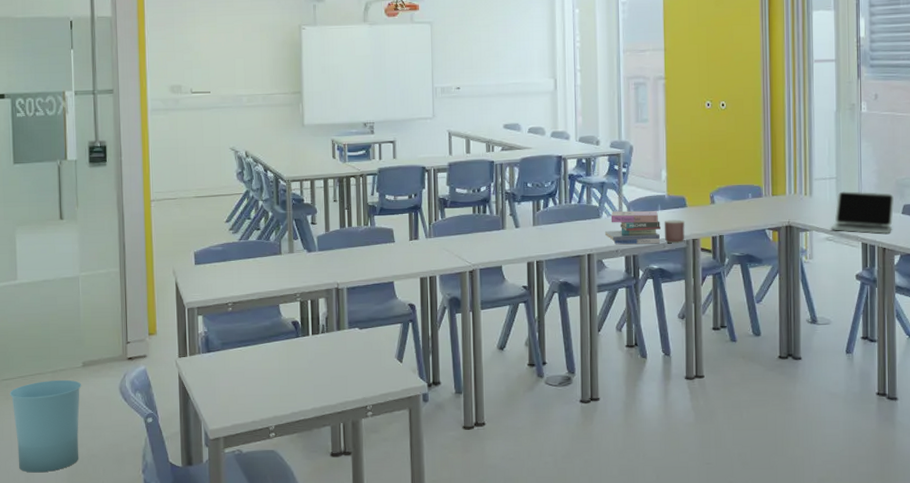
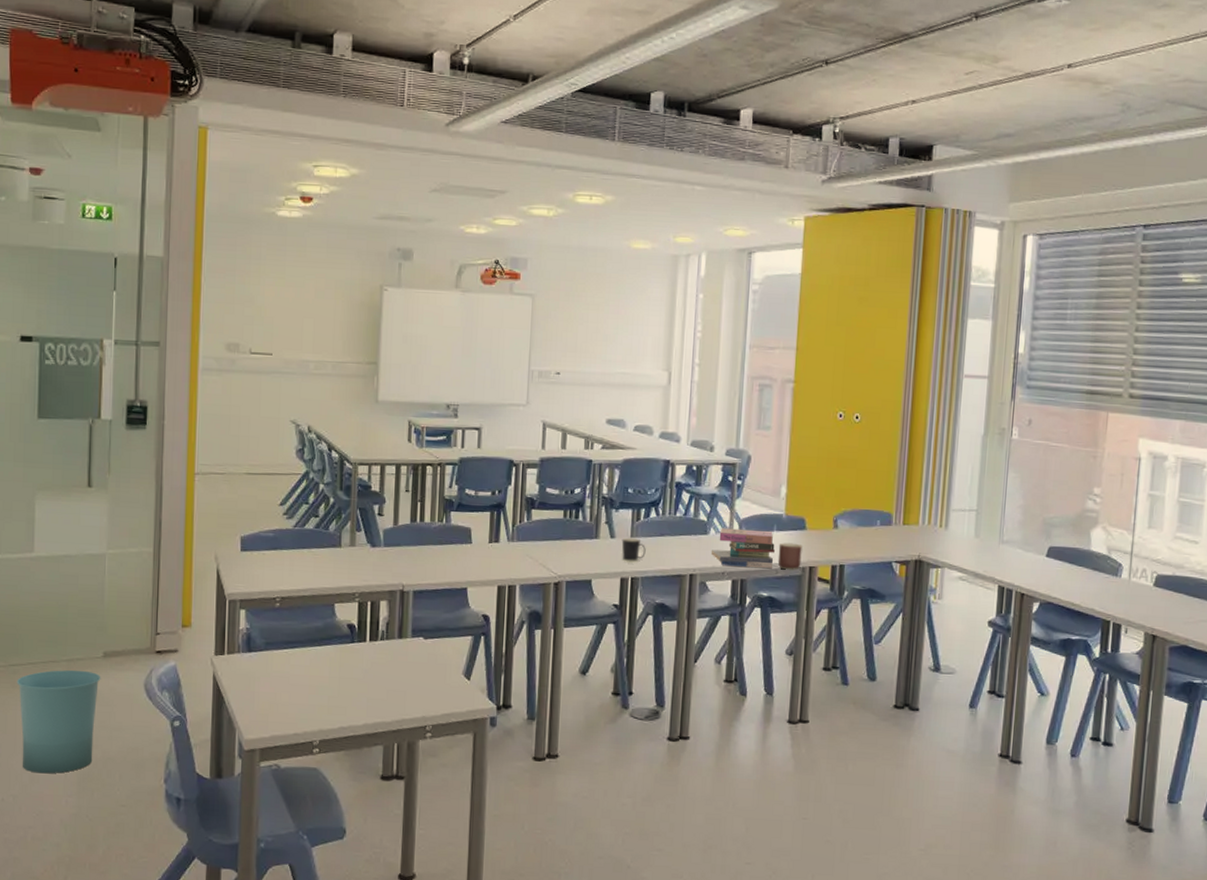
mug: none [525,226,547,248] -> present [621,537,646,563]
laptop: present [831,191,894,234] -> none [966,526,1039,578]

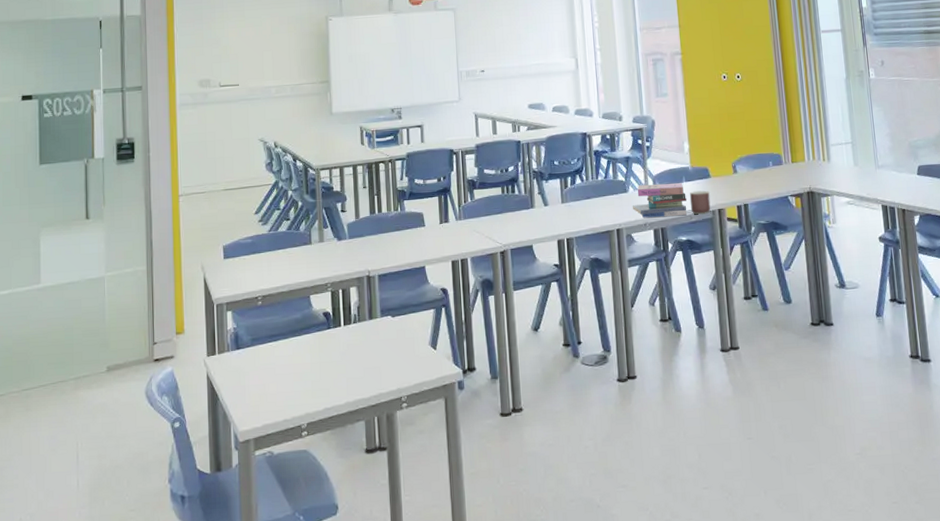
waste bin: present [16,670,101,774] -> none [29,386,106,489]
mug: present [621,537,646,563] -> none [554,203,576,226]

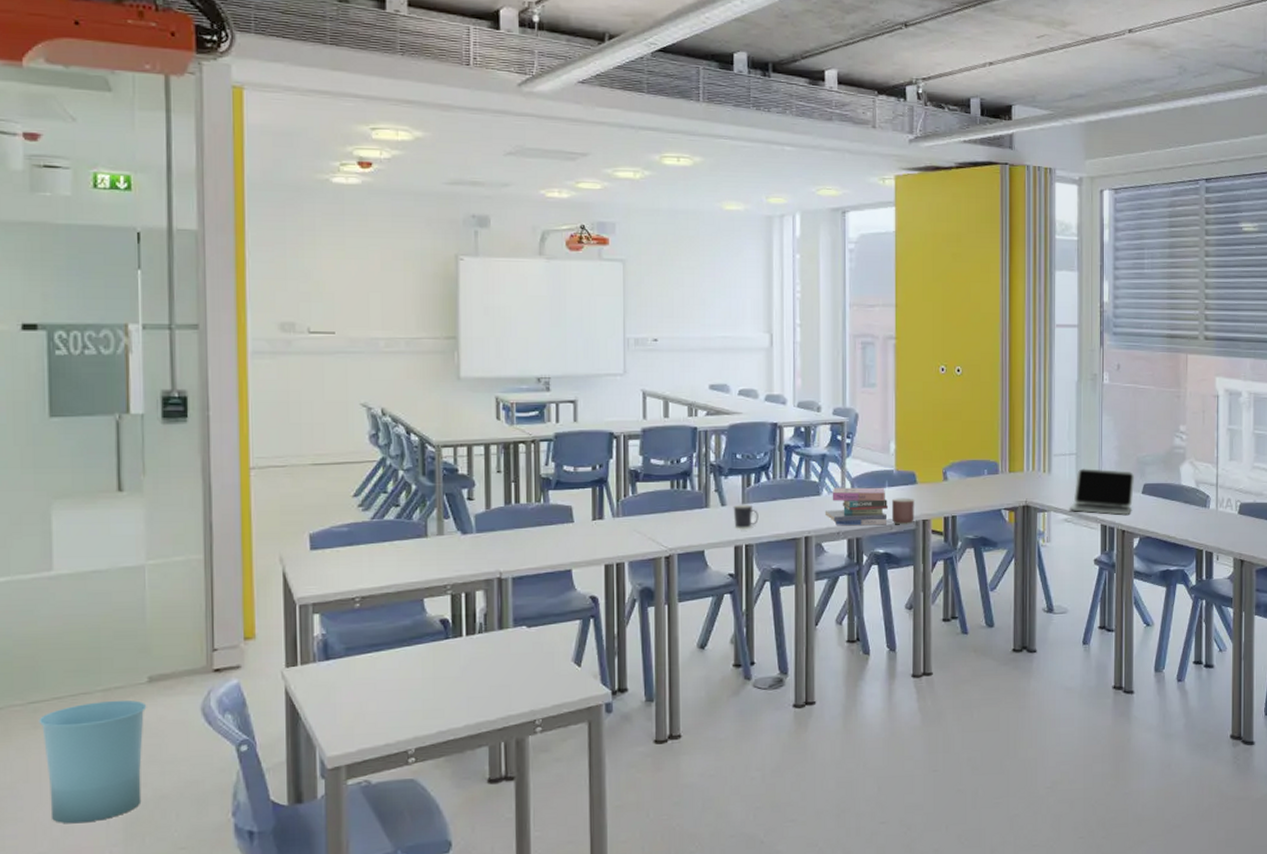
waste bin: none [29,386,106,489] -> present [38,700,147,824]
mug: none [554,203,576,226] -> present [733,504,759,530]
laptop: none [851,155,910,196] -> present [1070,468,1134,515]

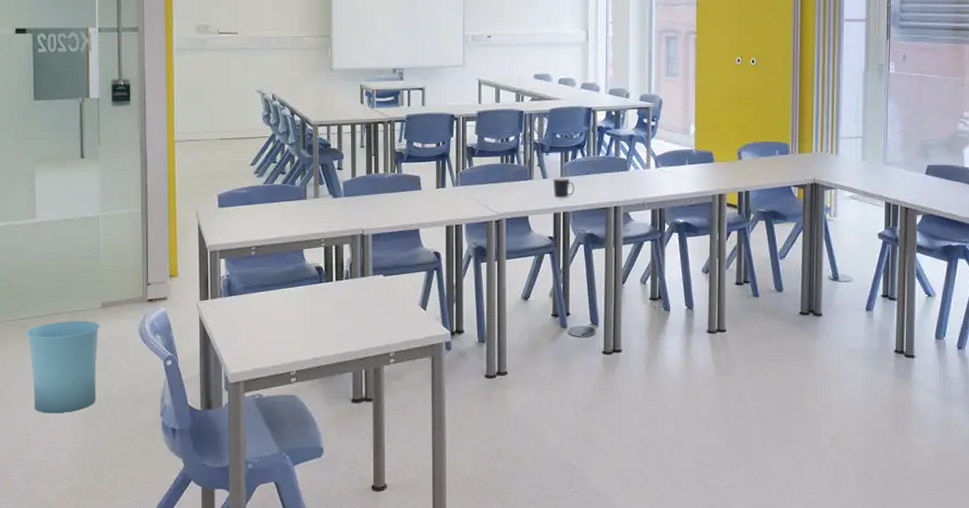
books: present [824,487,889,525] -> none [631,164,688,198]
mug: present [891,498,914,525] -> none [691,174,712,198]
laptop: present [1070,468,1134,515] -> none [856,151,918,193]

